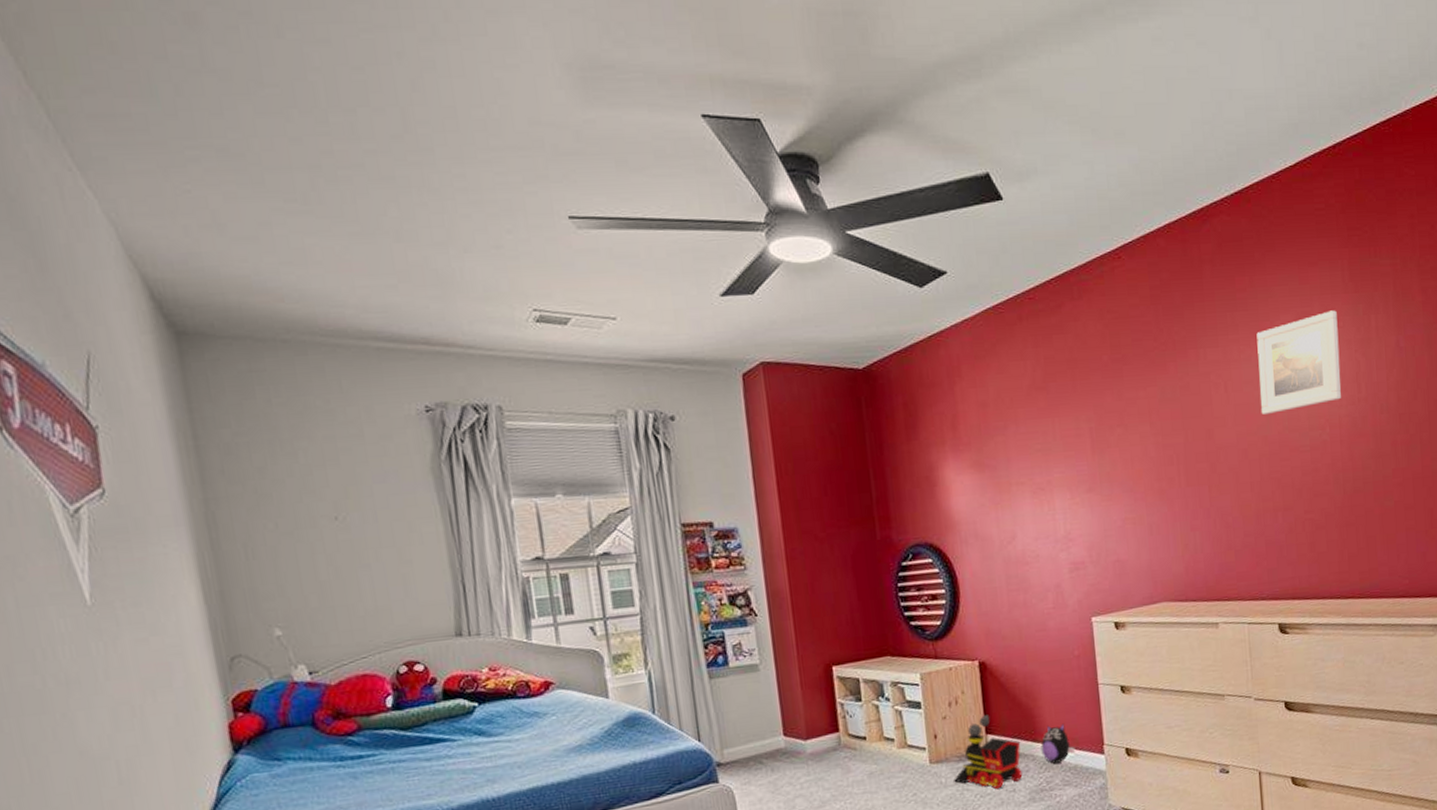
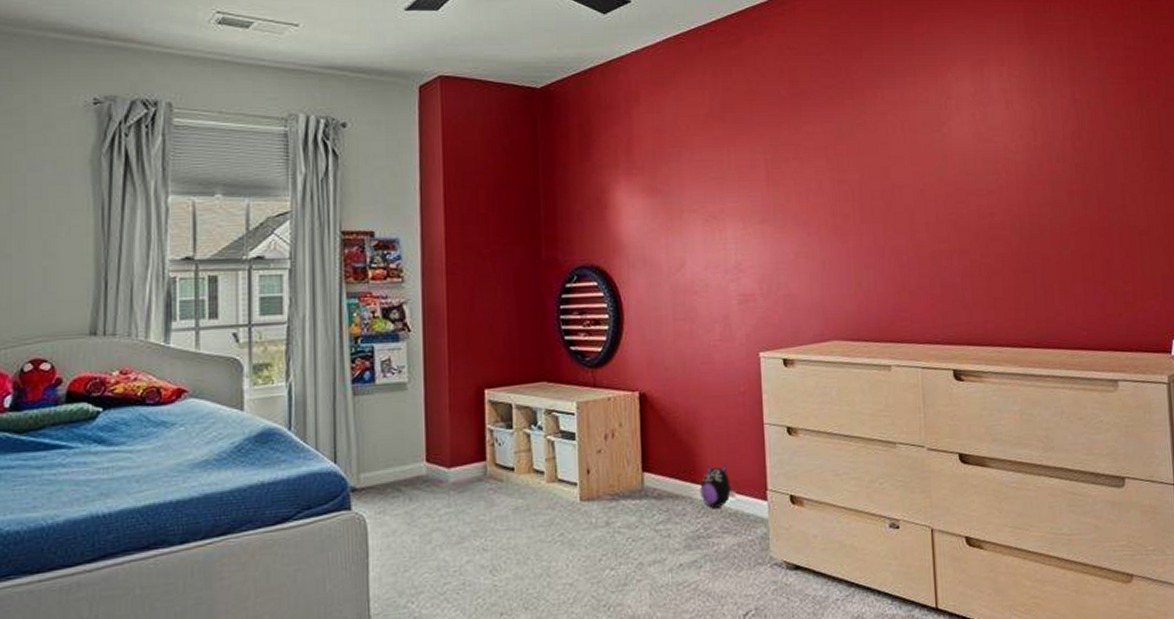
toy train: present [954,715,1023,790] -> none [605,451,679,534]
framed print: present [1256,310,1341,414] -> none [934,60,1017,156]

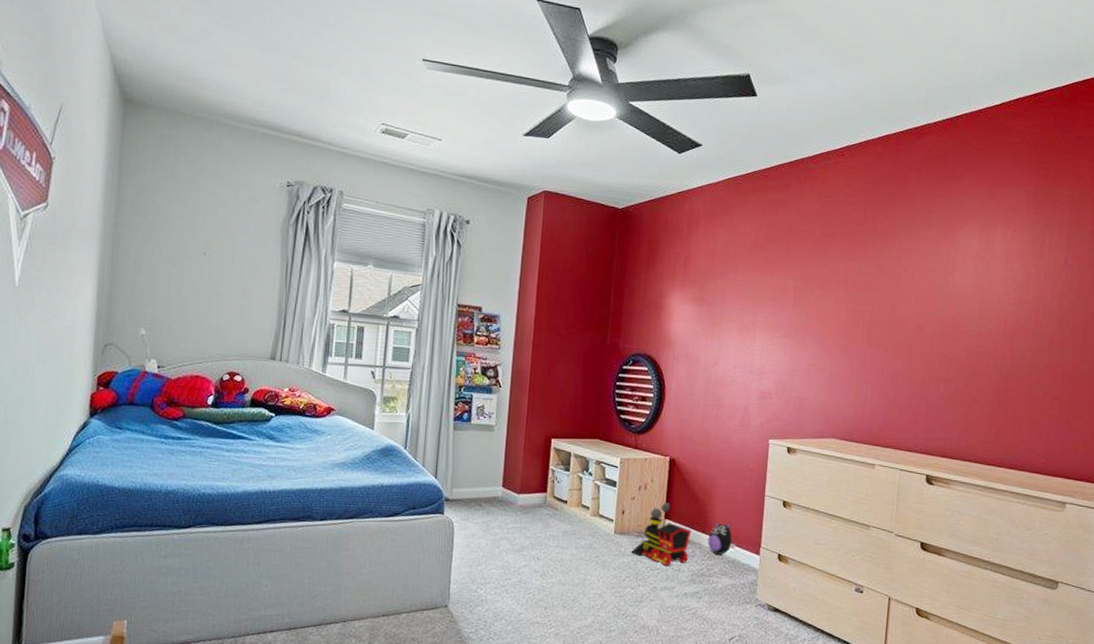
toy train: none [605,451,679,534] -> present [631,503,692,567]

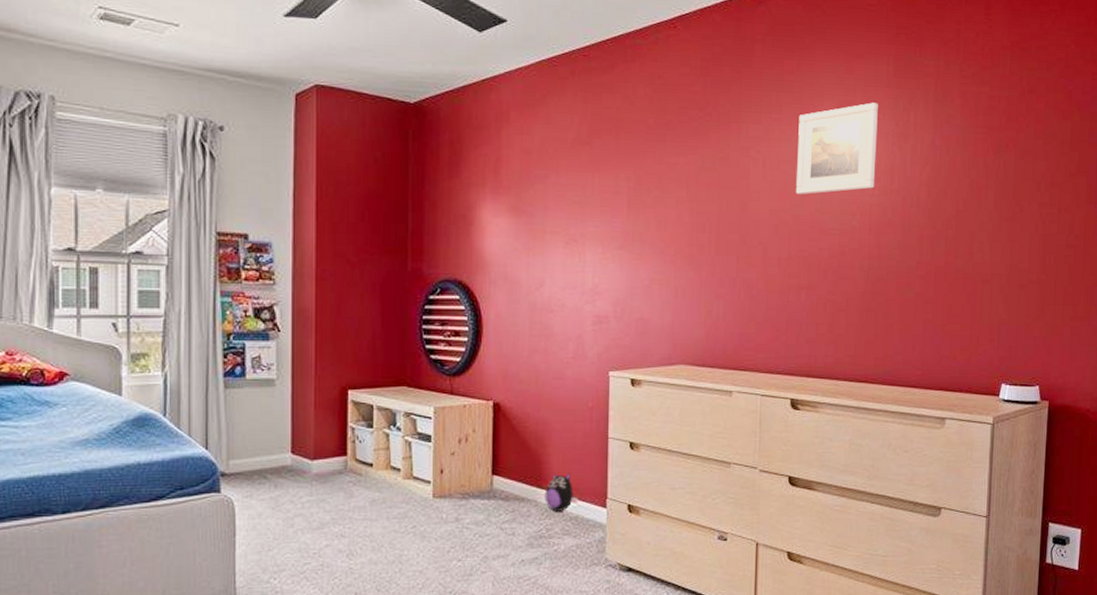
toy train: present [631,503,692,567] -> none [455,456,525,531]
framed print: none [940,225,1018,301] -> present [795,102,878,194]

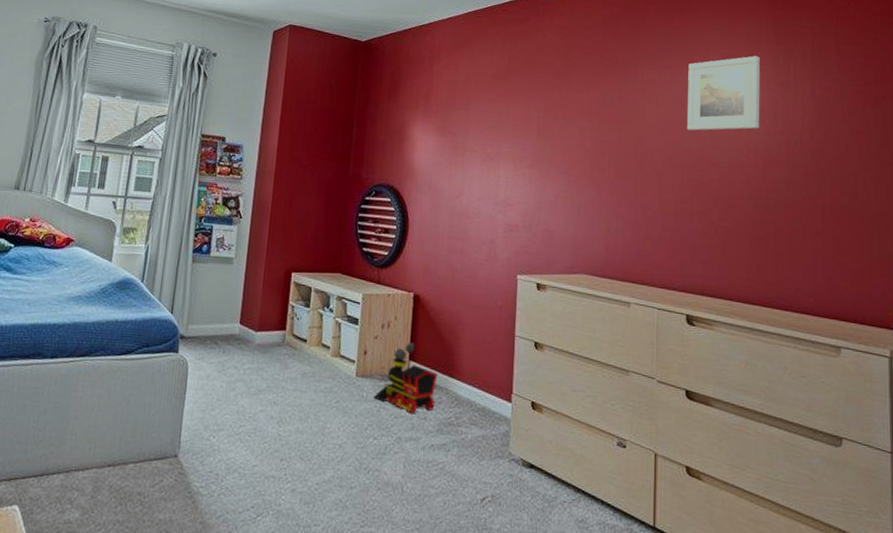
toy train: none [455,456,525,531] -> present [374,343,438,414]
plush toy: present [544,473,579,512] -> none [455,364,486,402]

